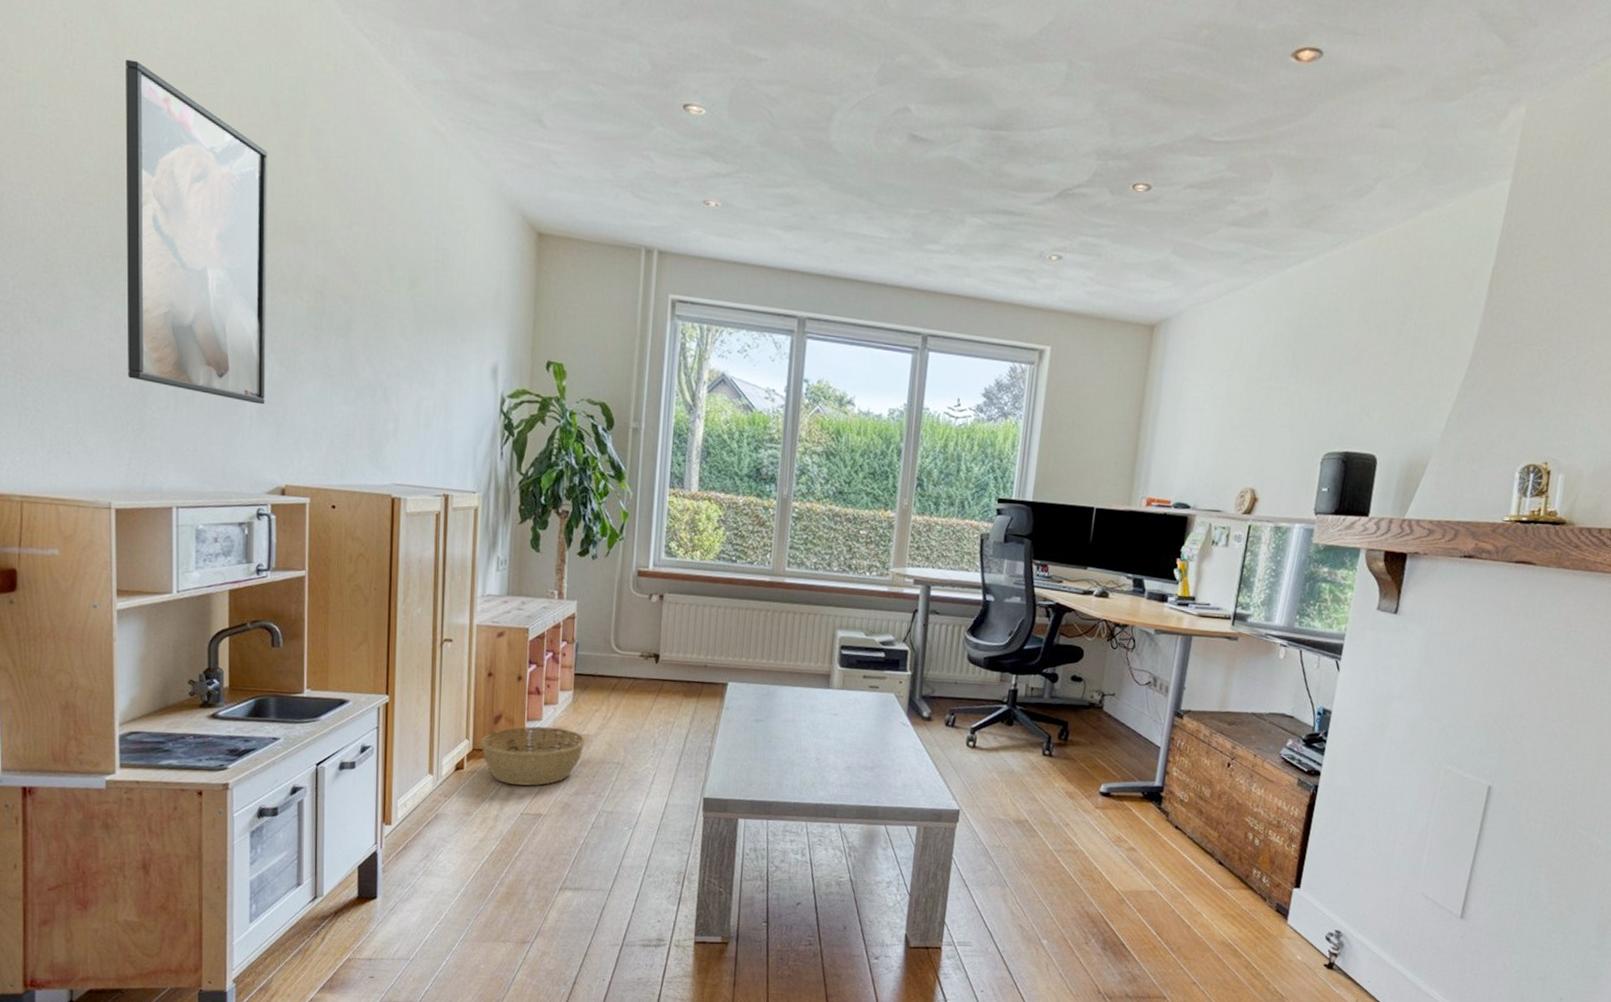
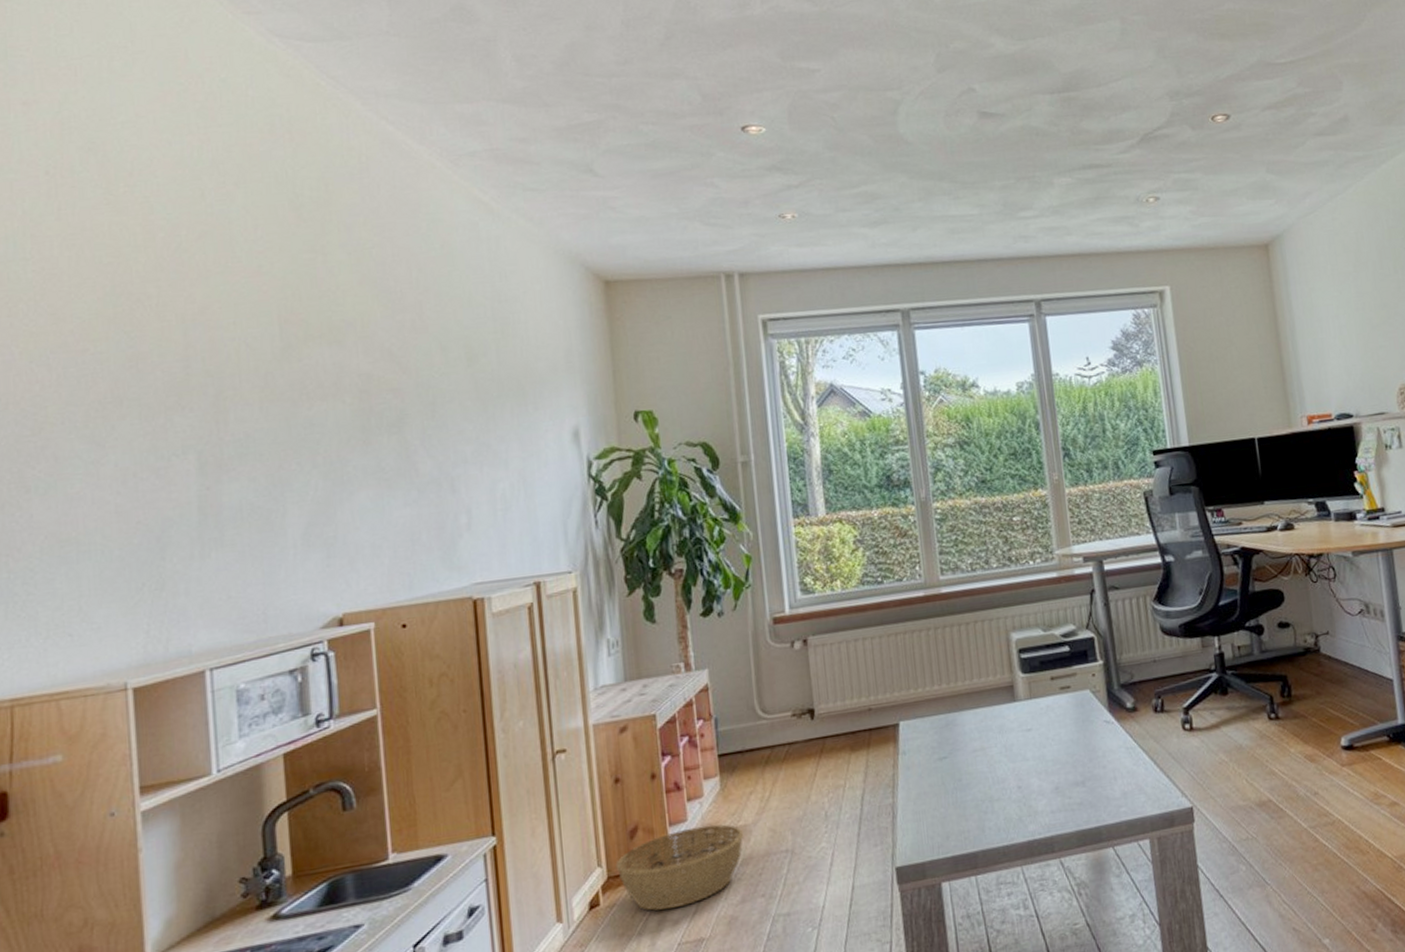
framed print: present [126,59,268,405] -> none [120,192,311,533]

